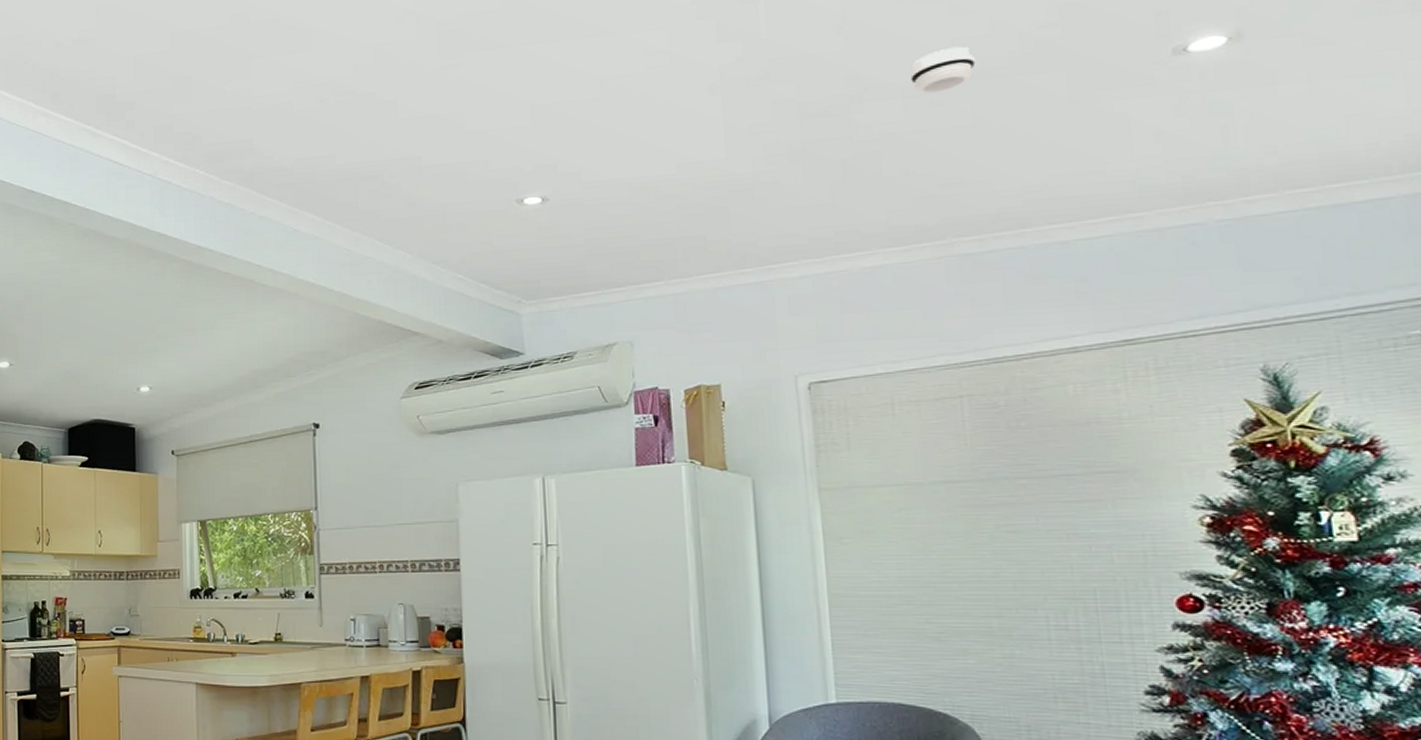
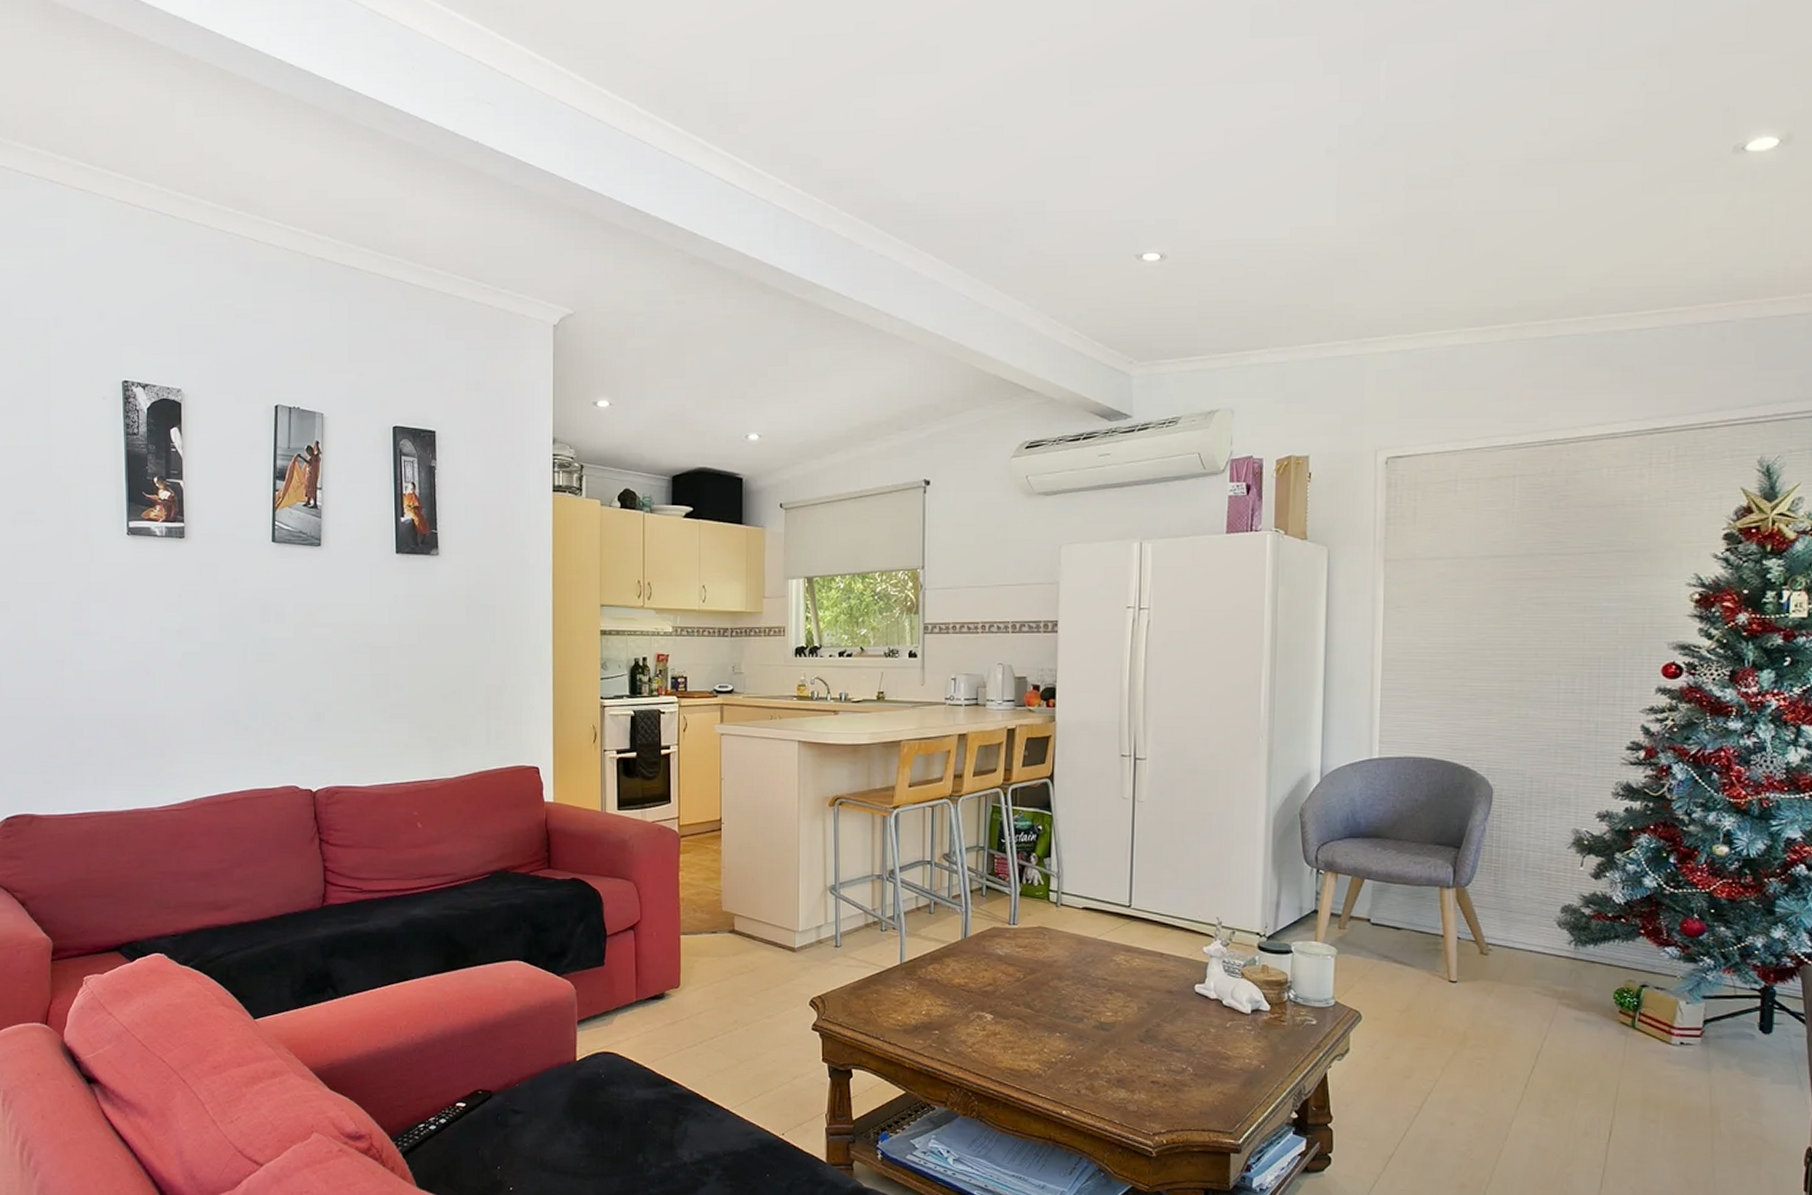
smoke detector: present [910,46,976,94] -> none [1509,126,1567,173]

